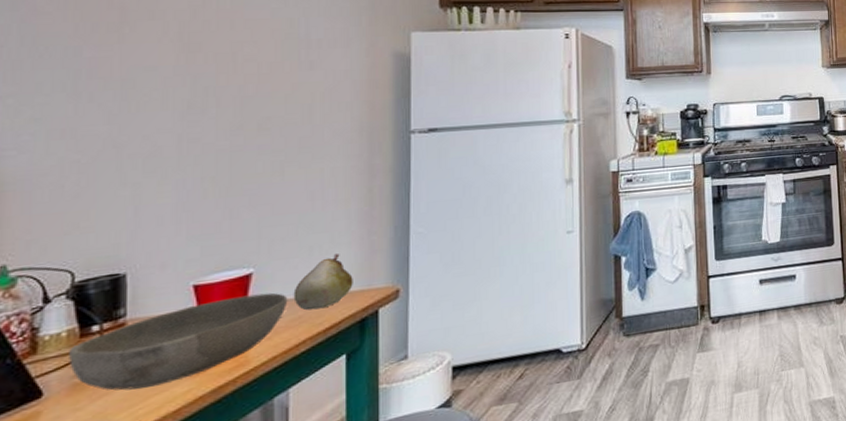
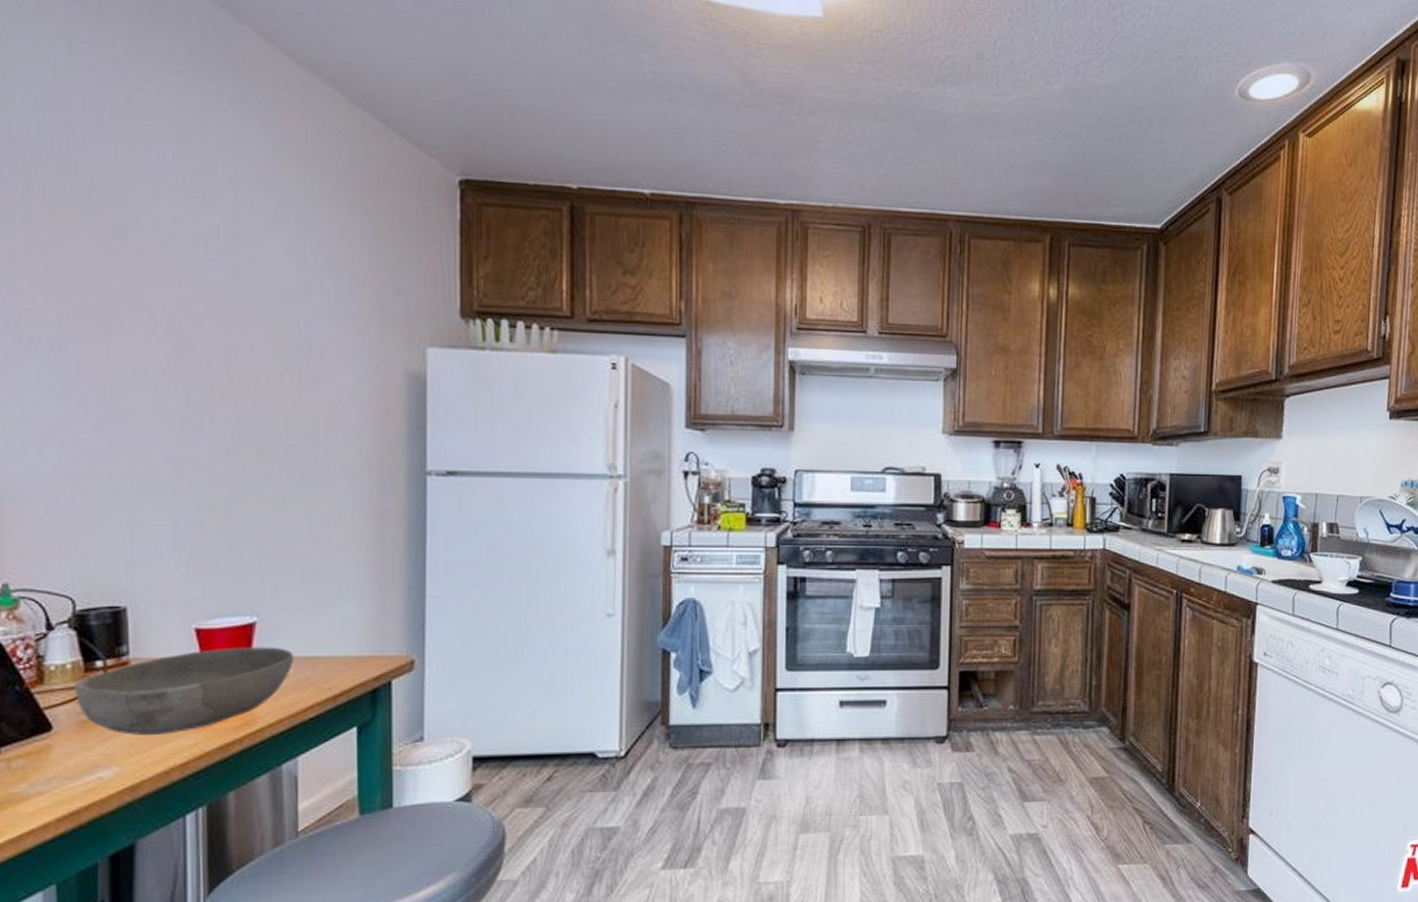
fruit: present [293,254,353,311] -> none [300,611,364,672]

